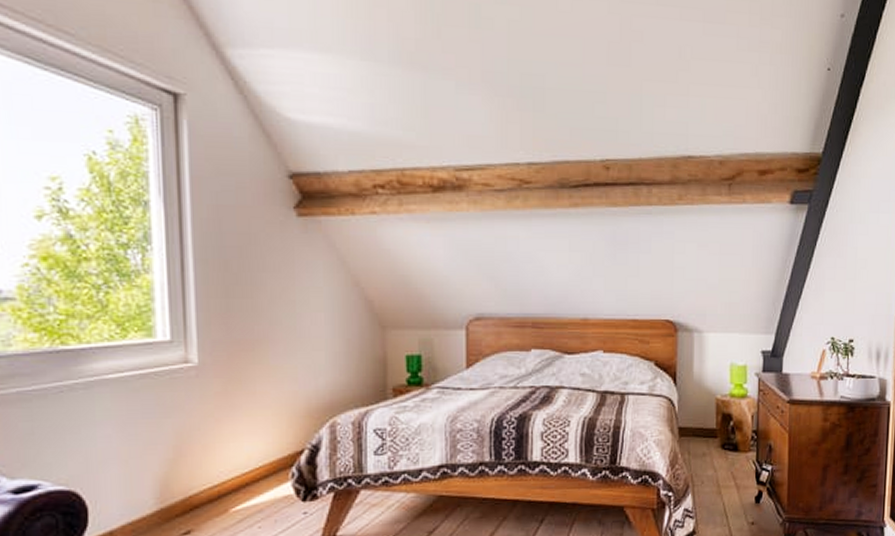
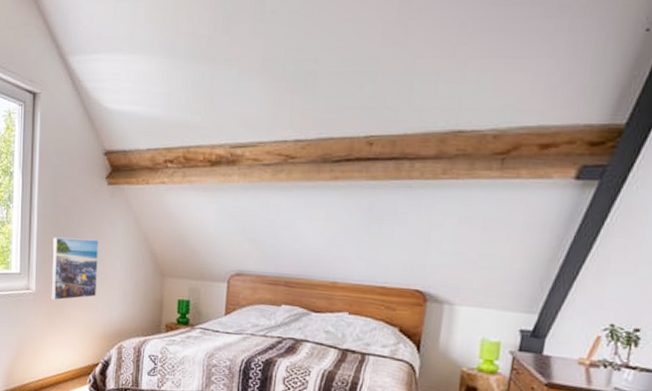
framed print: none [221,287,294,374] -> present [51,237,99,301]

